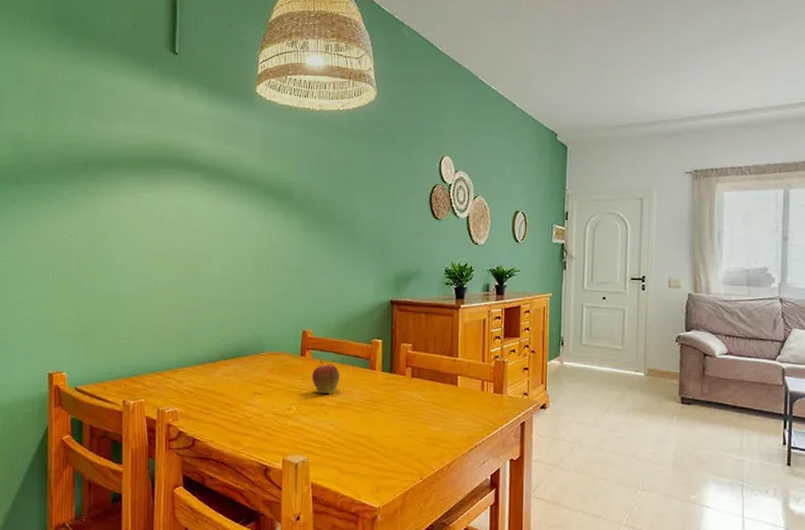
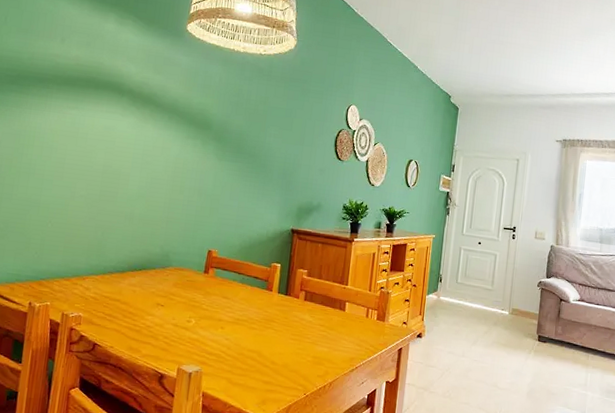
apple: present [312,360,340,393] -> none [212,278,239,310]

